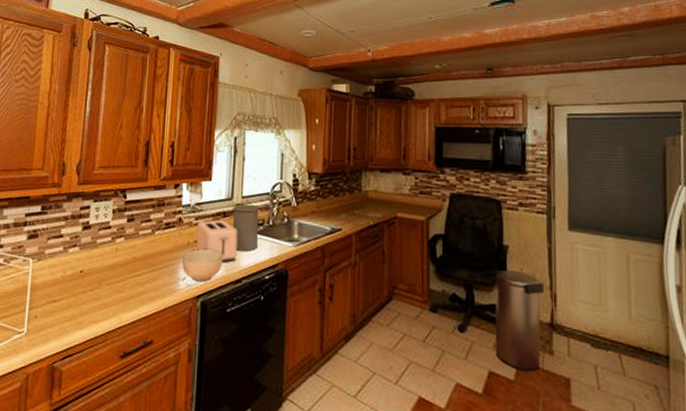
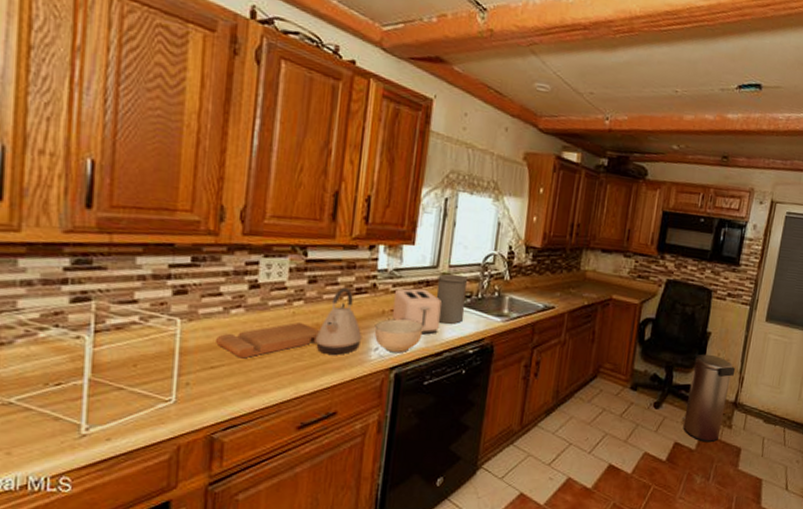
cutting board: none [56,256,138,292] -> present [214,321,321,359]
kettle: none [133,223,172,286] -> present [315,287,363,355]

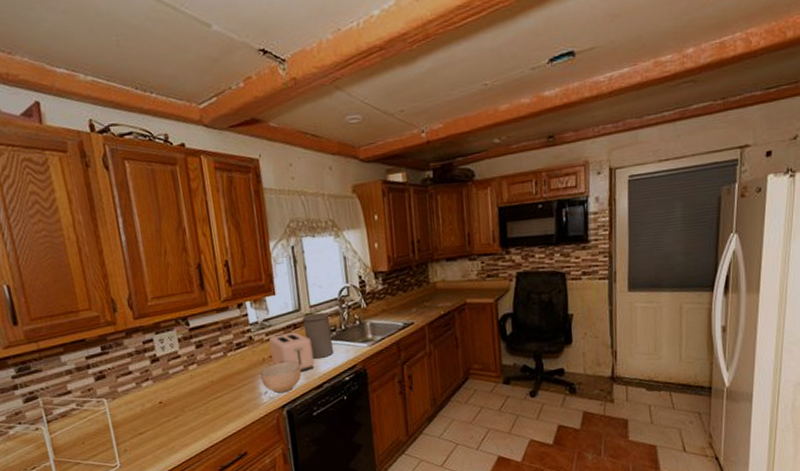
cutting board: present [214,321,321,359] -> none [136,382,217,422]
kettle: present [315,287,363,355] -> none [213,345,252,405]
pedal bin: present [683,353,736,443] -> none [561,335,606,421]

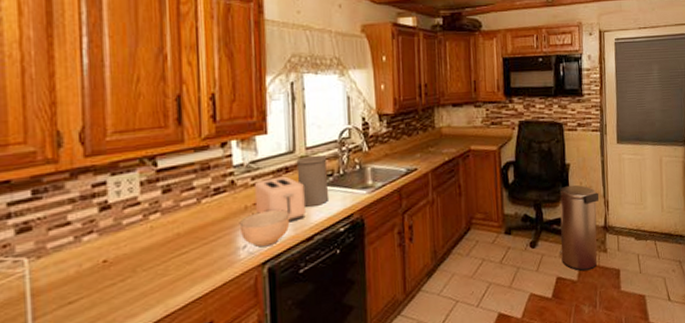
pedal bin: none [561,335,606,421] -> present [560,184,600,272]

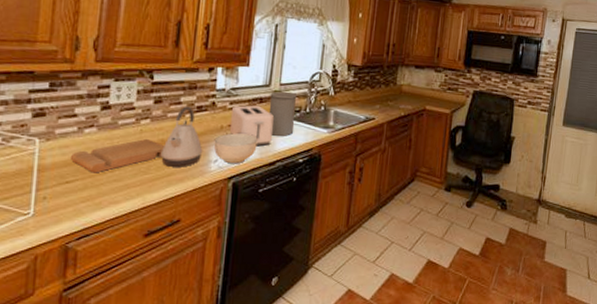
cutting board: none [69,235,183,287] -> present [69,138,165,173]
kettle: none [178,190,228,263] -> present [160,106,203,167]
pedal bin: present [560,184,600,272] -> none [493,156,538,237]

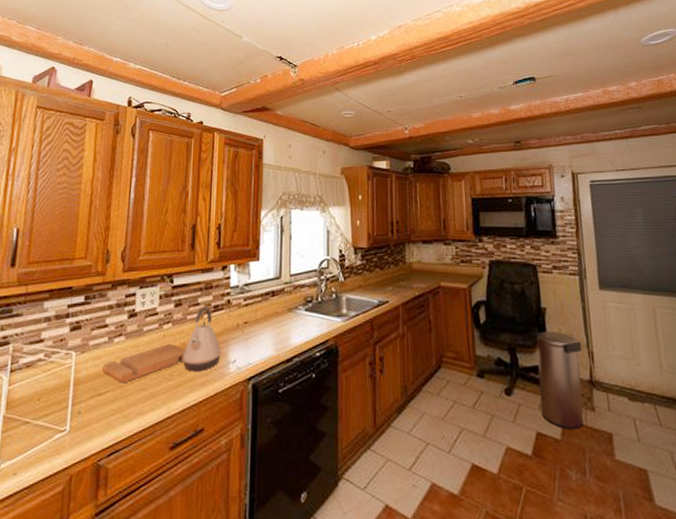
bowl: present [213,132,258,164] -> none [231,329,273,364]
toaster: present [229,105,274,147] -> none [245,299,287,343]
canister: present [268,91,297,136] -> none [281,282,308,329]
pedal bin: none [493,156,538,237] -> present [536,330,584,430]

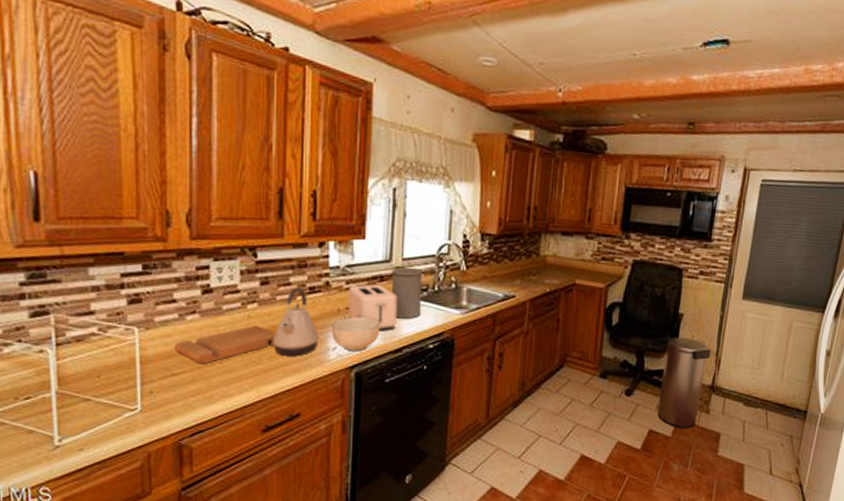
bowl: none [231,329,273,364] -> present [331,316,381,352]
toaster: none [245,299,287,343] -> present [347,284,397,331]
canister: none [281,282,308,329] -> present [391,267,423,319]

